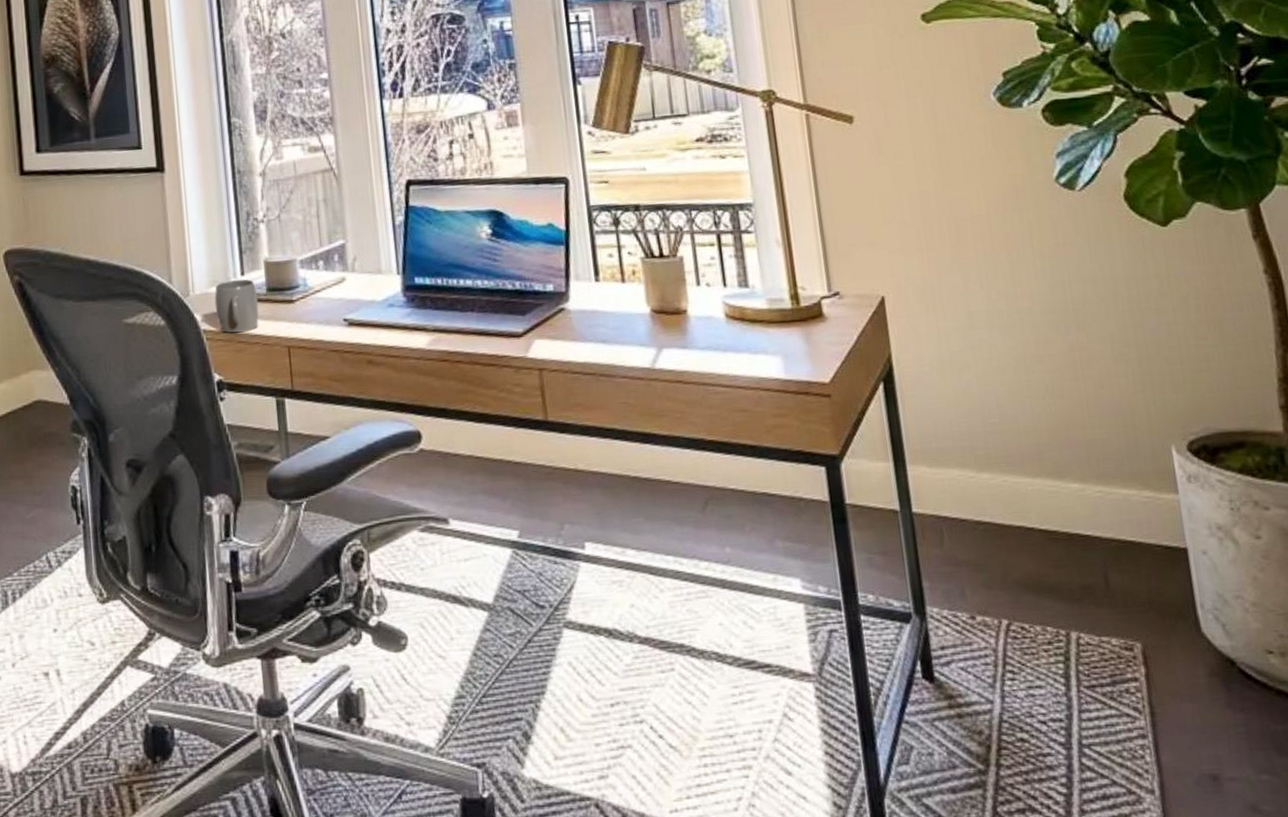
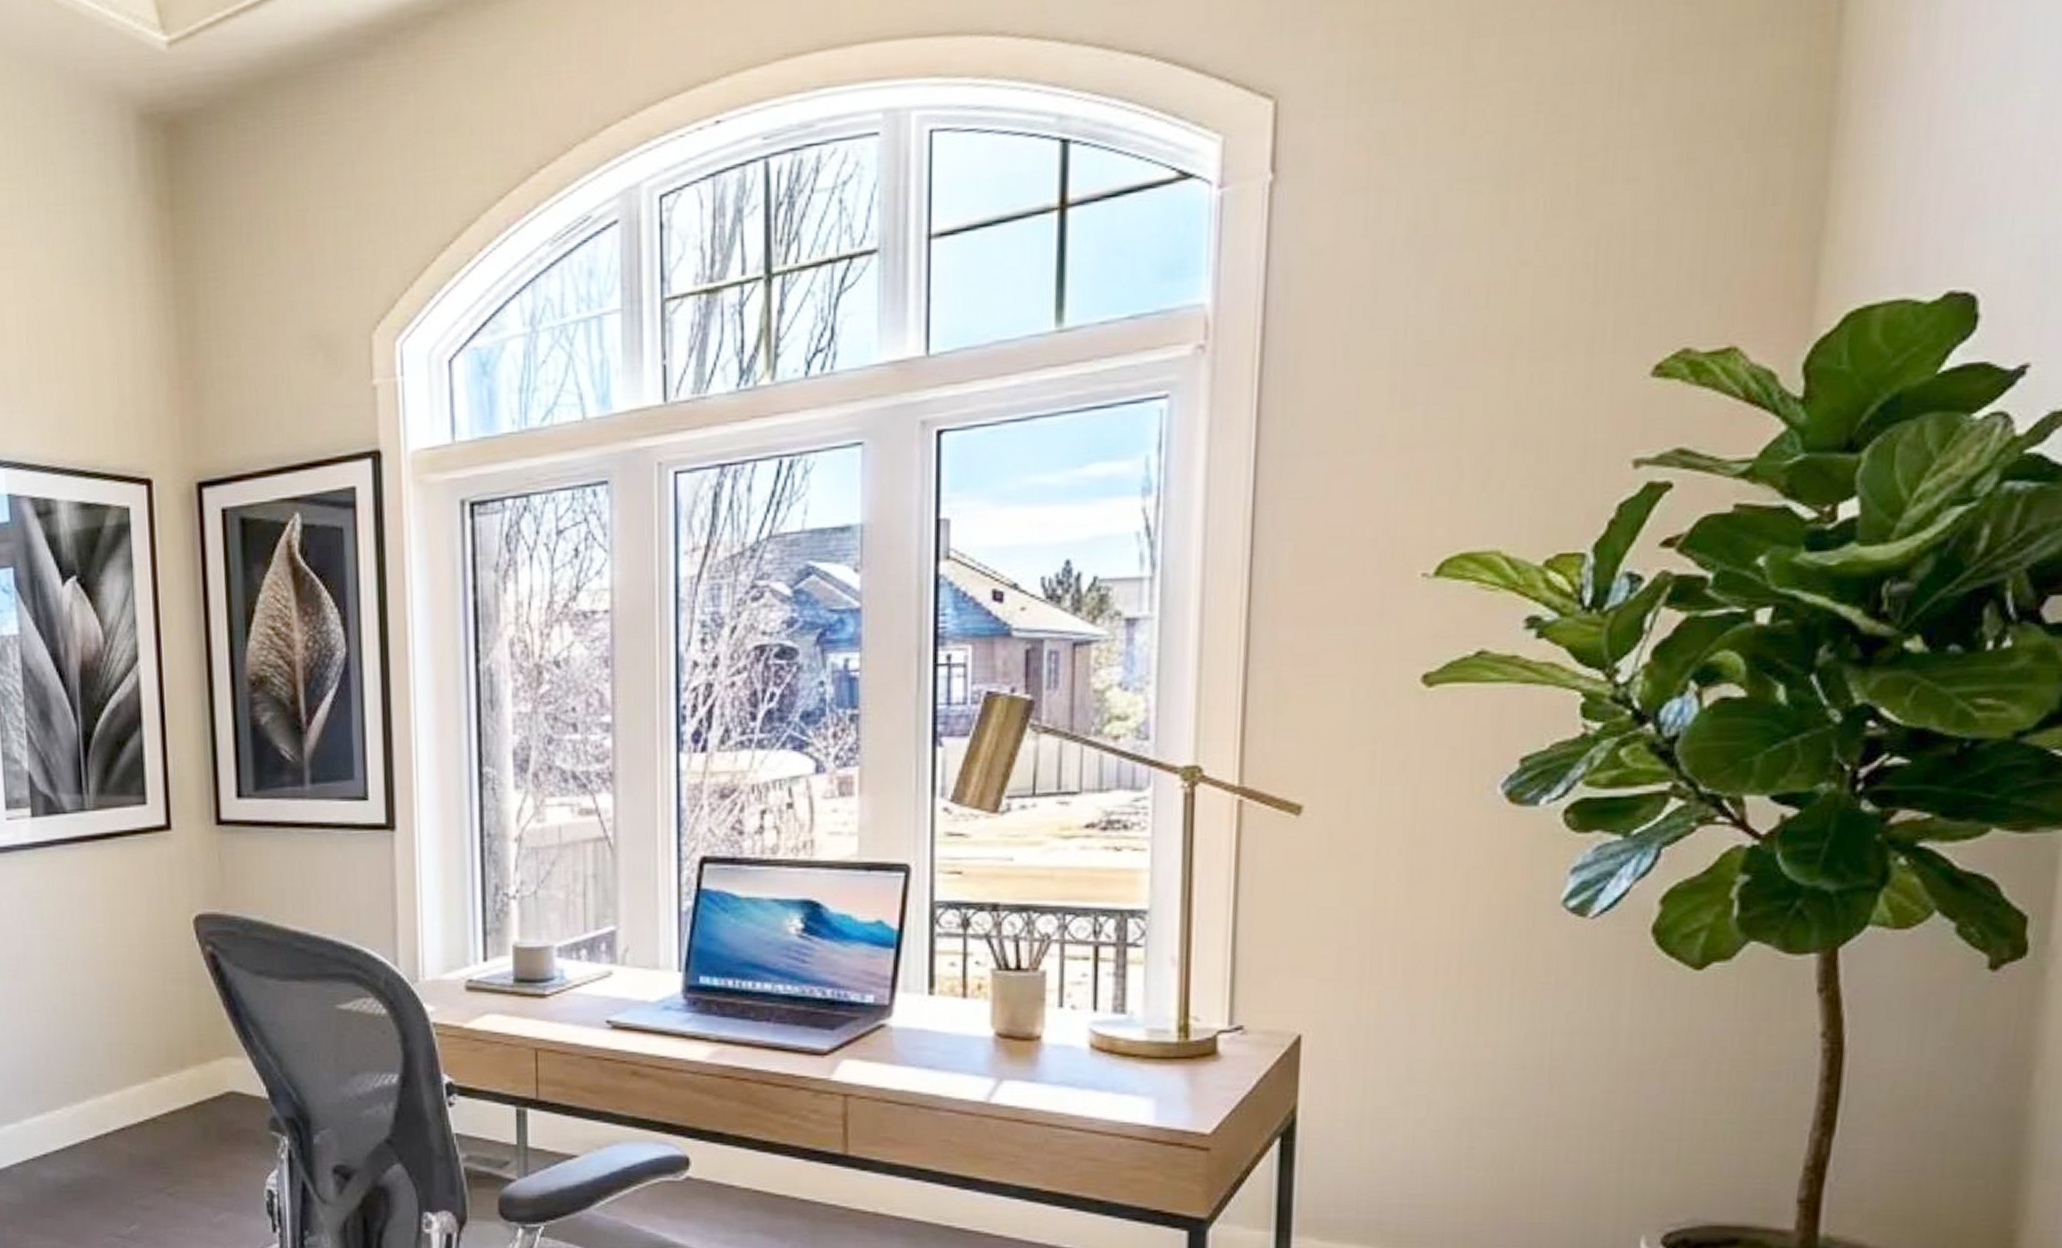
mug: present [214,279,259,333] -> none [449,965,503,1029]

